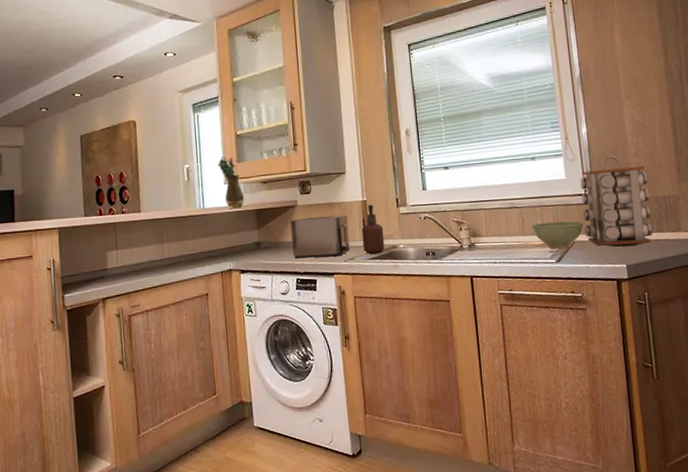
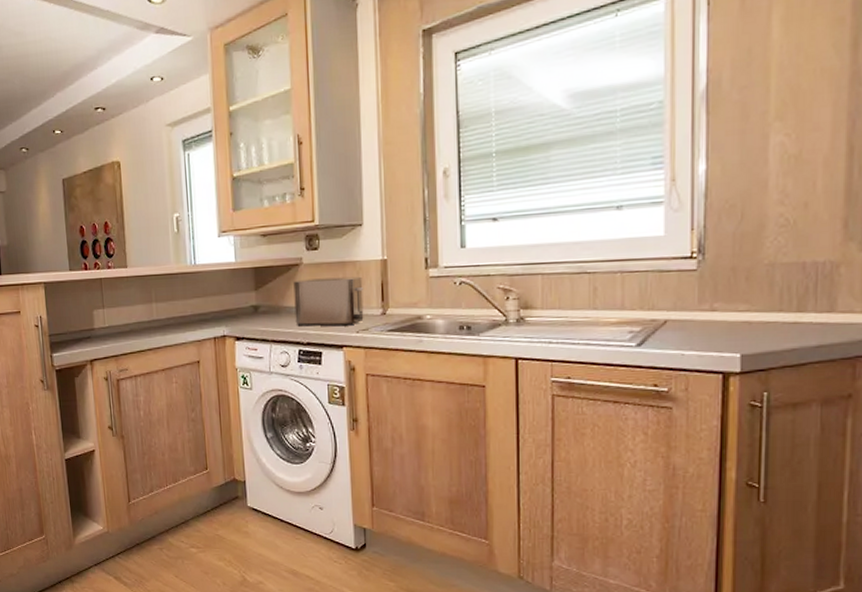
vase: present [217,156,245,210] -> none [210,203,241,267]
soap dispenser: present [361,204,385,254] -> none [379,264,407,324]
bowl: present [532,221,584,250] -> none [607,292,684,330]
spice rack: present [580,155,652,247] -> none [683,203,794,330]

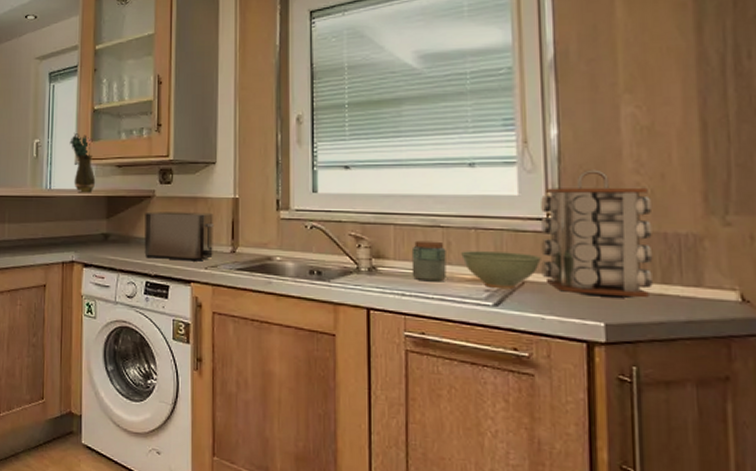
vase: none [210,203,241,267] -> present [69,132,96,194]
peanut butter: none [558,287,592,328] -> present [411,240,447,282]
bowl: none [607,292,684,330] -> present [461,251,541,290]
spice rack: none [683,203,794,330] -> present [540,169,653,299]

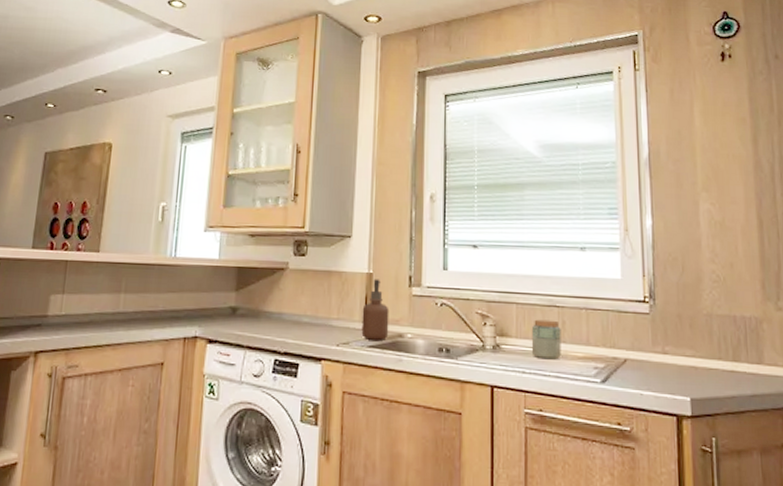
vase: present [69,132,96,194] -> none [199,197,226,264]
toaster: present [144,211,215,261] -> none [274,284,348,338]
soap dispenser: none [229,203,257,263] -> present [361,279,390,340]
bowl: present [461,251,541,290] -> none [574,330,640,367]
spice rack: present [540,169,653,299] -> none [639,257,726,375]

